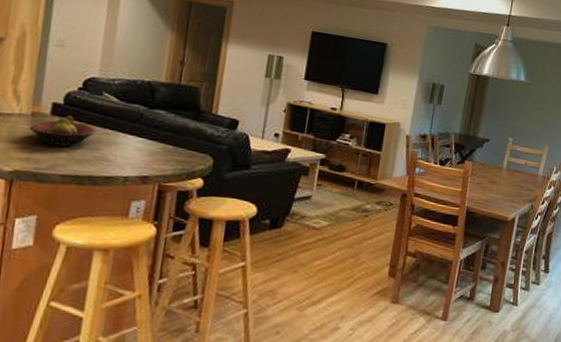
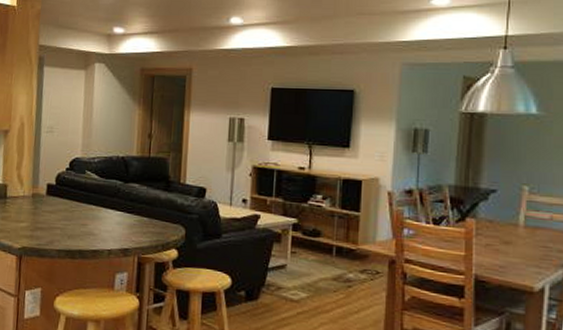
fruit bowl: present [29,115,96,147] -> none [31,194,83,224]

